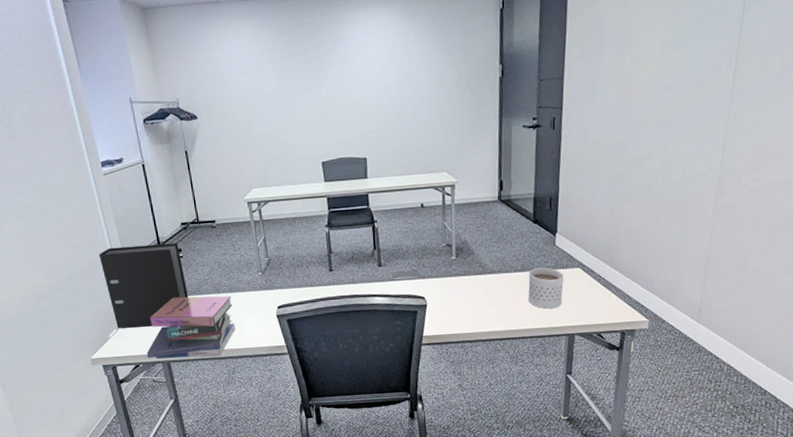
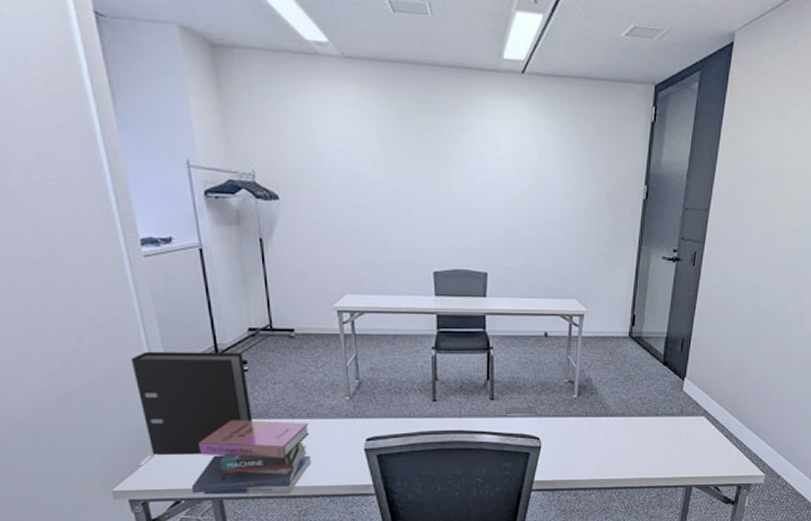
mug: present [528,267,564,309] -> none [650,413,688,458]

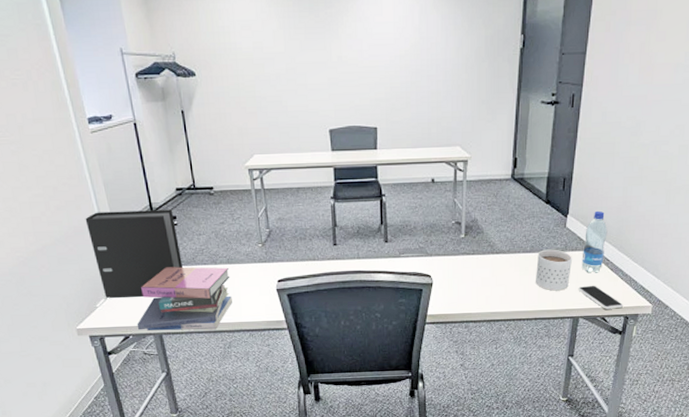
mug: none [650,413,688,458] -> present [536,249,572,291]
smartphone: none [692,452,737,478] -> present [578,285,624,309]
bottle: none [696,374,724,440] -> present [581,210,608,273]

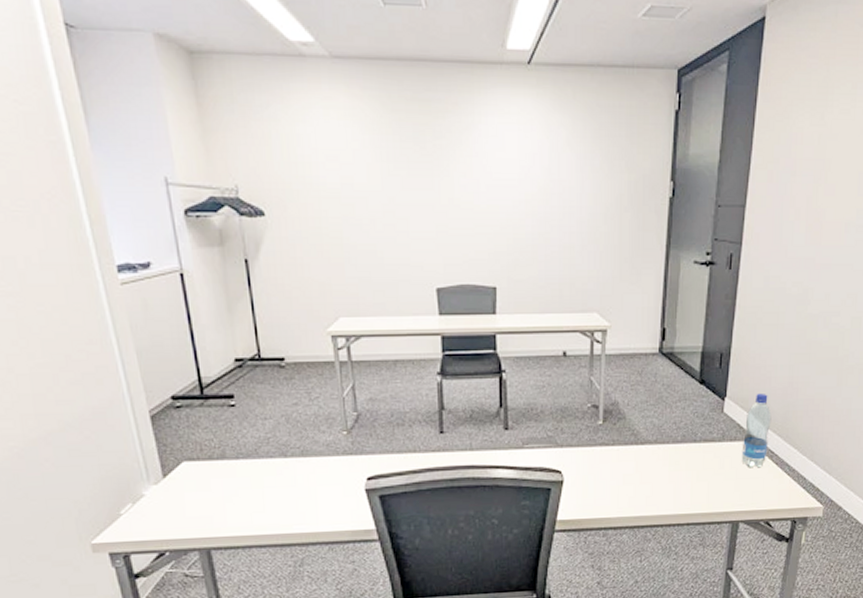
binder: present [85,209,184,298] -> none [108,386,242,502]
books: present [137,266,232,331] -> none [176,460,307,545]
mug: present [536,249,572,291] -> none [688,439,731,490]
smartphone: present [578,285,624,309] -> none [738,482,791,512]

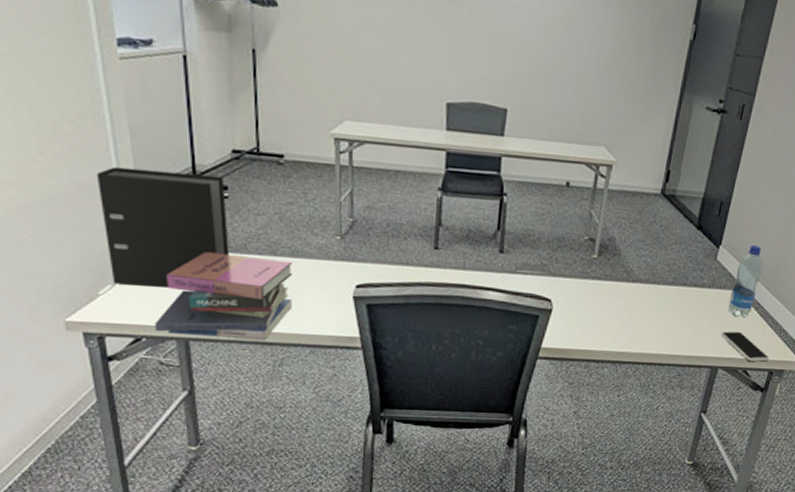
binder: none [108,386,242,502] -> present [96,166,230,287]
books: none [176,460,307,545] -> present [154,252,293,341]
smartphone: none [738,482,791,512] -> present [721,331,770,362]

